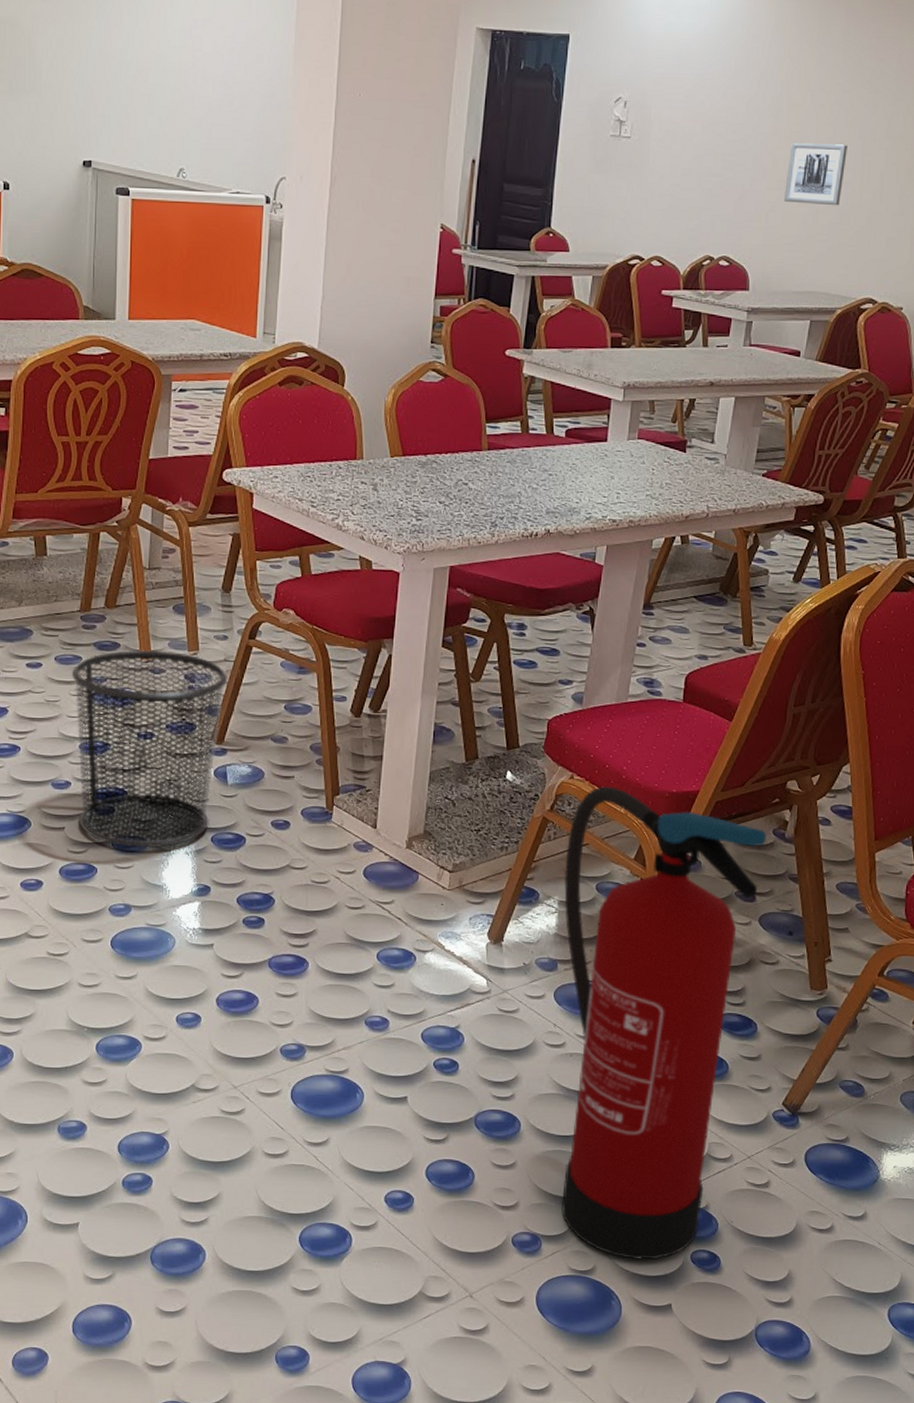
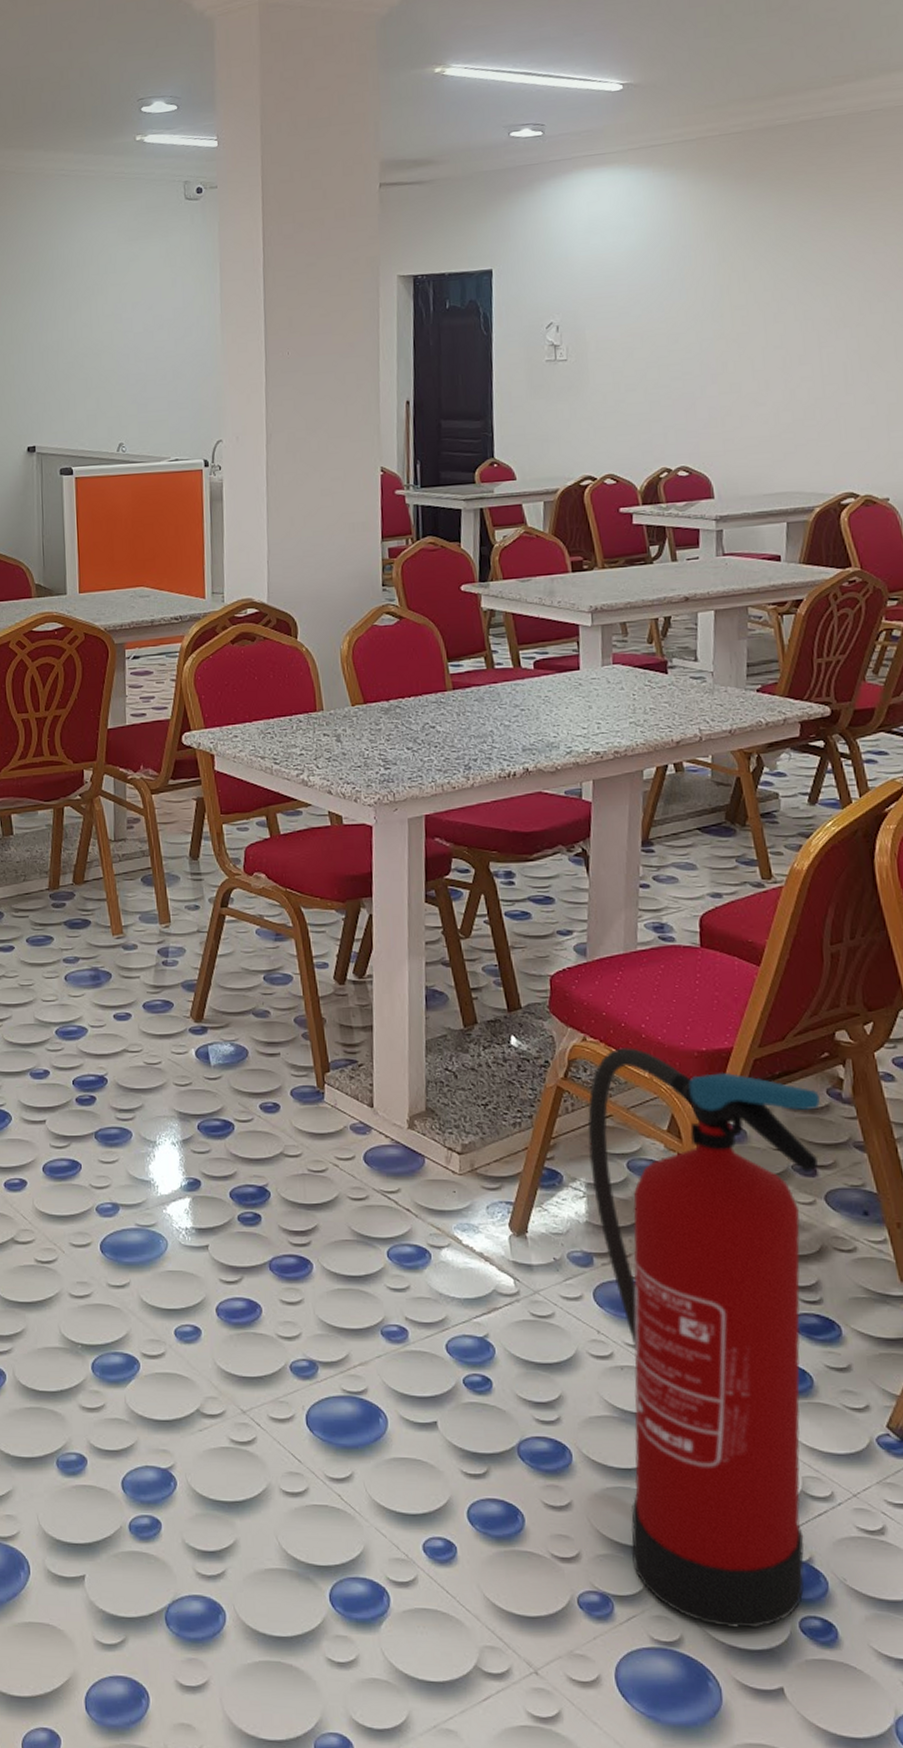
waste bin: present [71,650,228,848] -> none [43,925,203,1140]
wall art: present [784,143,848,206] -> none [739,339,802,404]

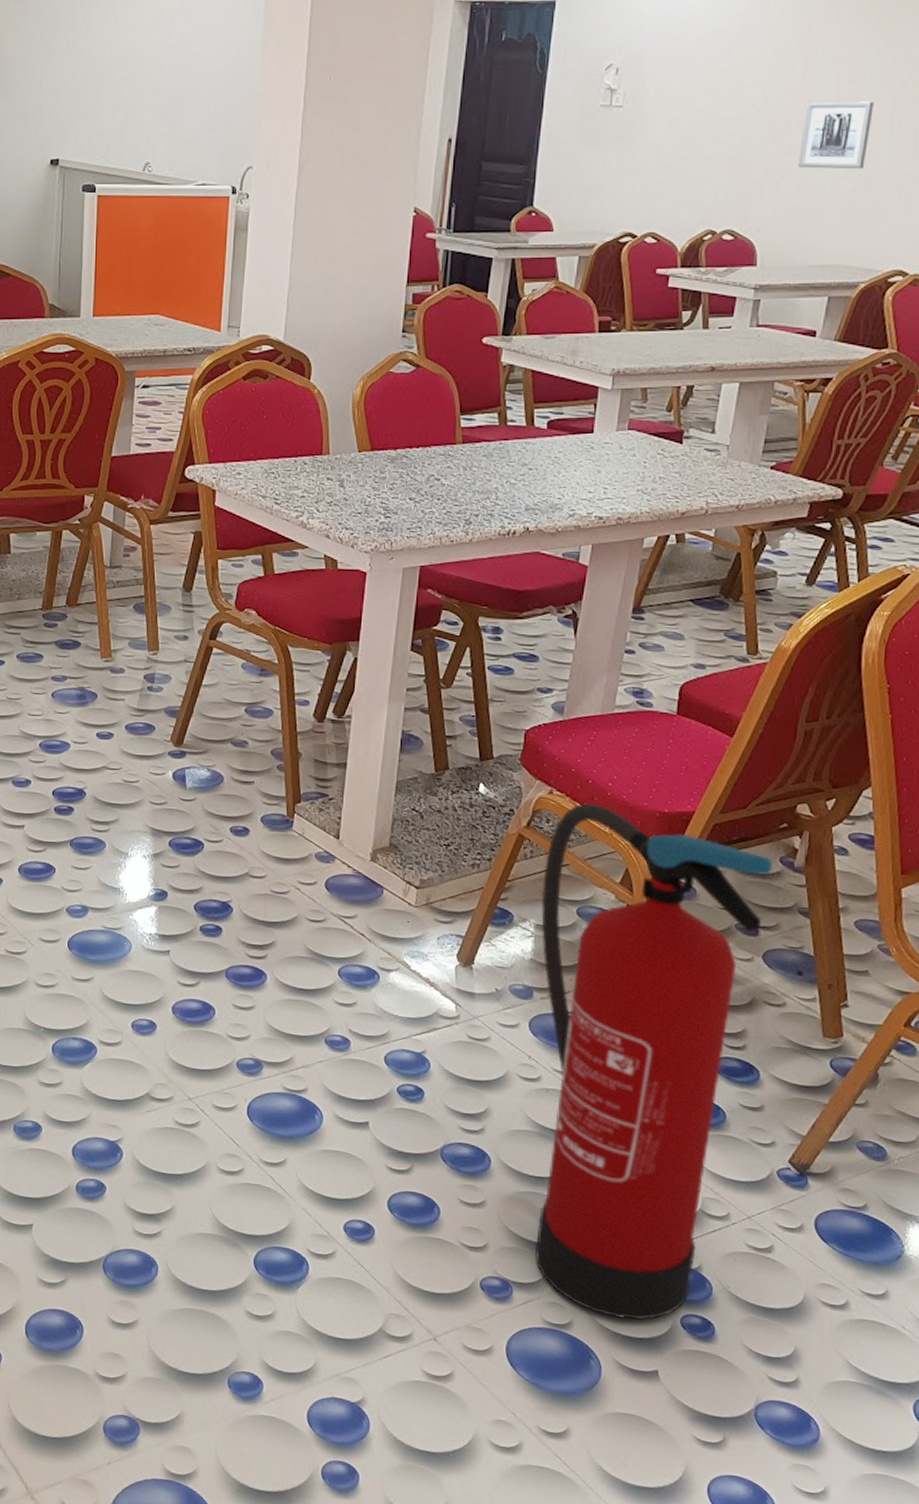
wall art: none [739,339,802,404] -> present [798,101,874,170]

